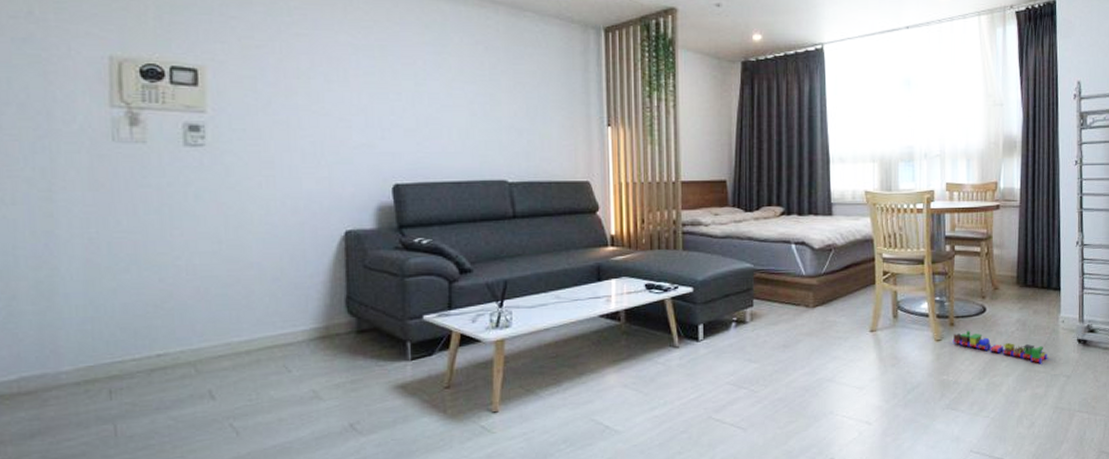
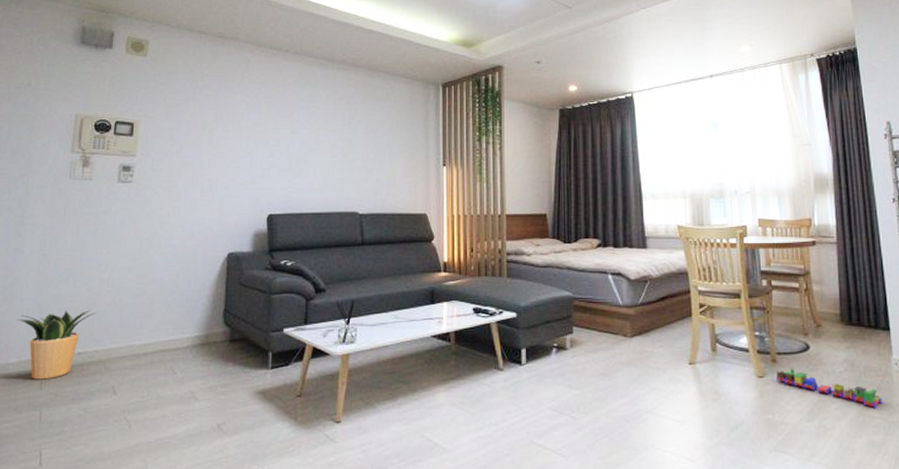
potted plant: none [63,303,176,389] -> present [17,309,97,380]

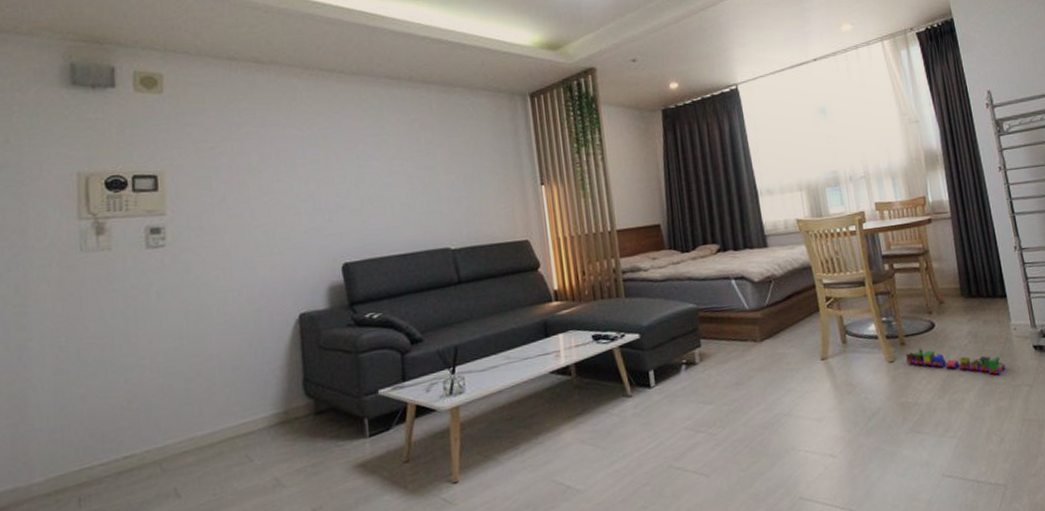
potted plant: present [17,309,97,380] -> none [35,403,141,498]

